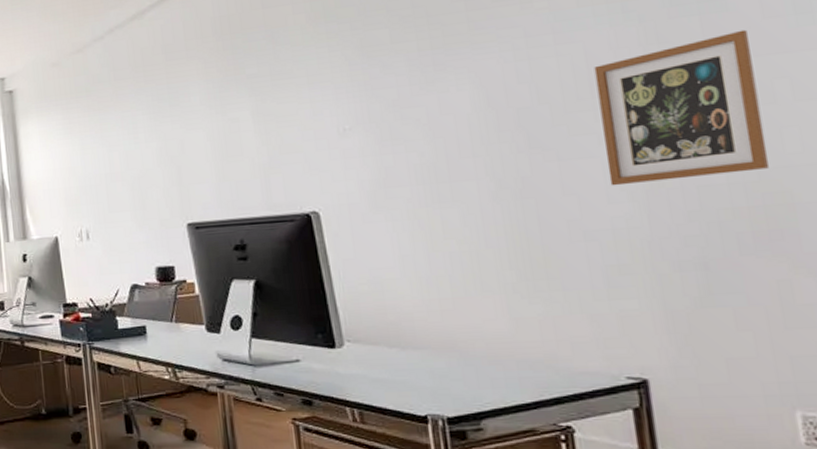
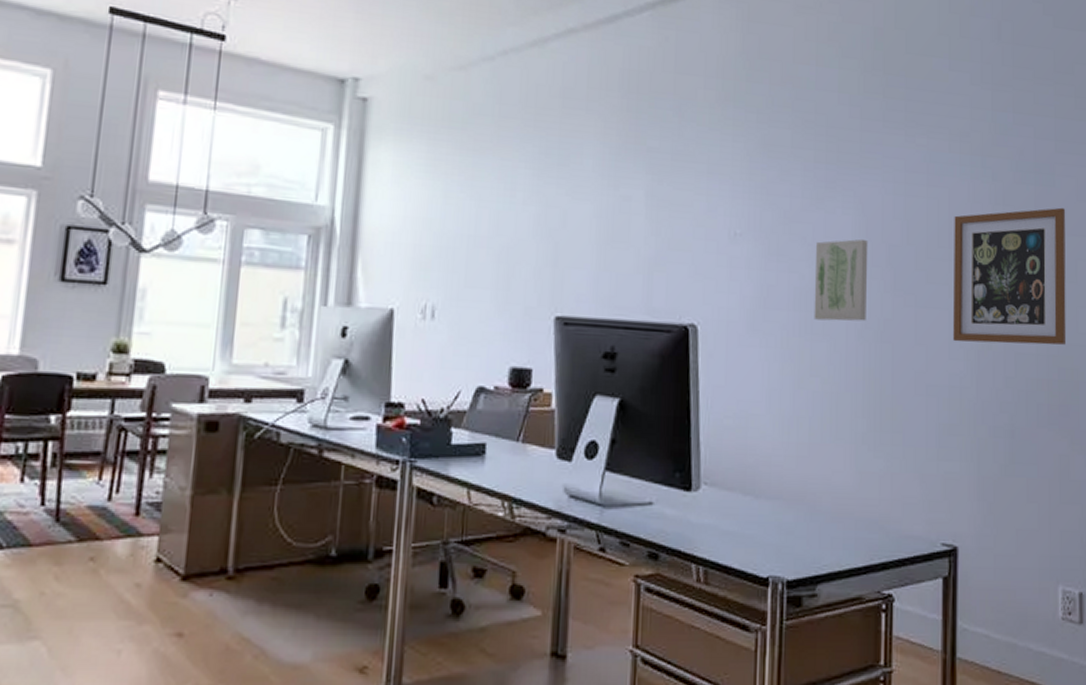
wall art: none [432,108,500,190] -> present [814,238,868,322]

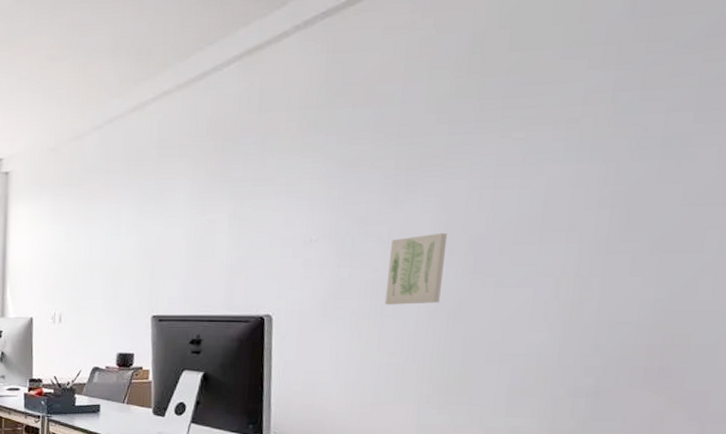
wall art: present [952,207,1067,345] -> none [535,178,699,316]

